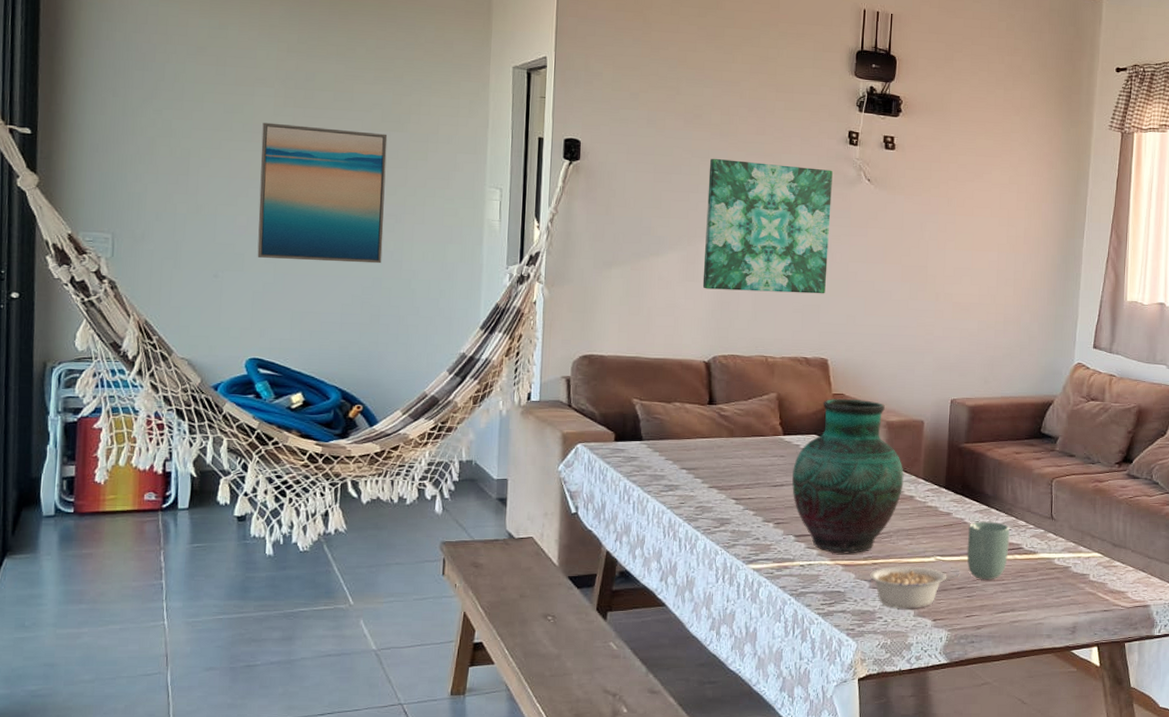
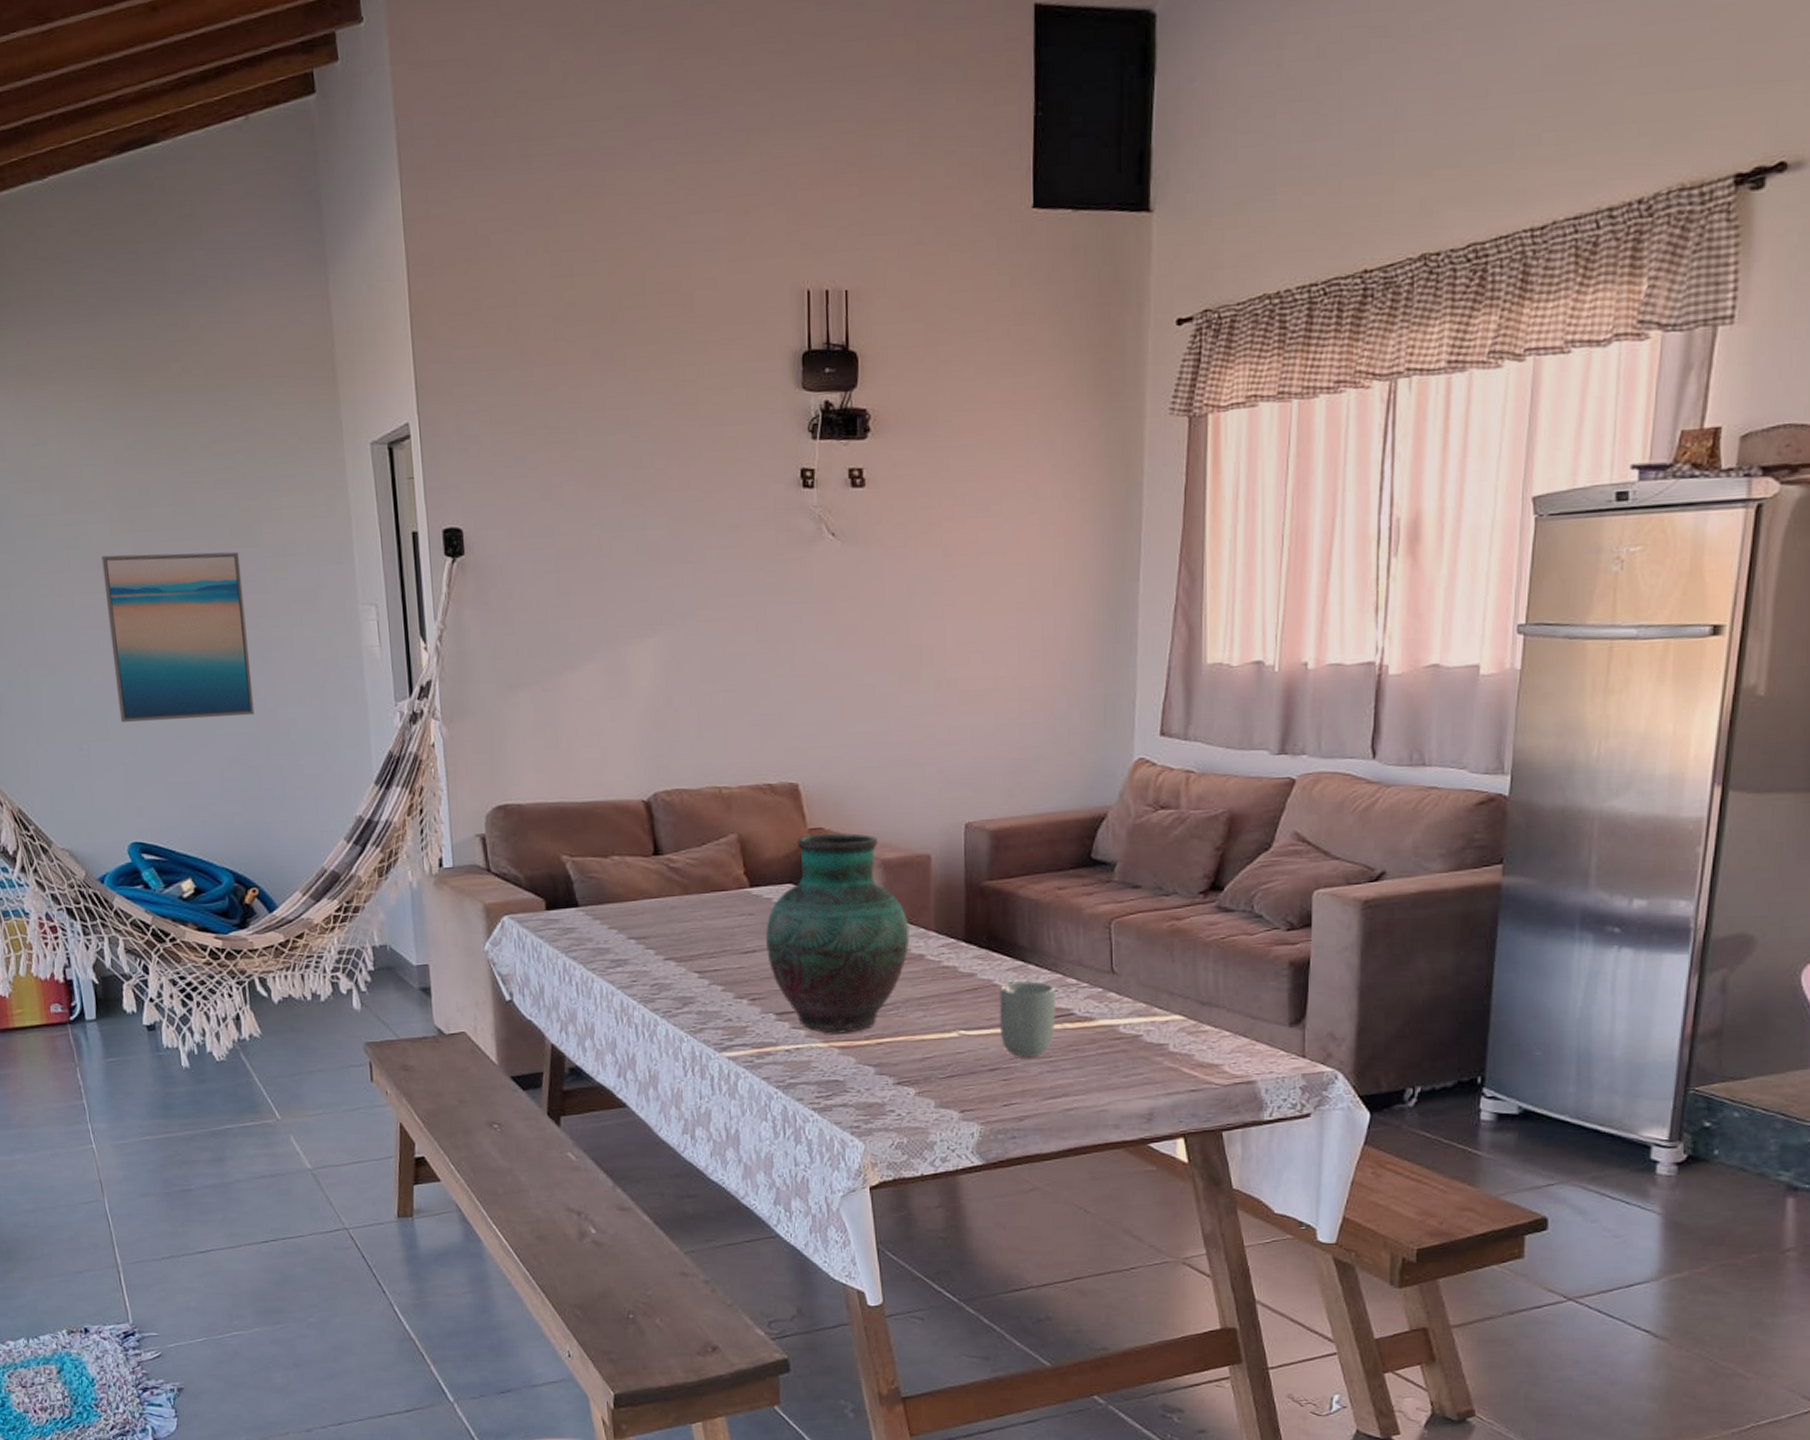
wall art: present [702,158,833,294] -> none [623,526,788,707]
legume: present [869,566,960,608] -> none [873,1044,993,1098]

